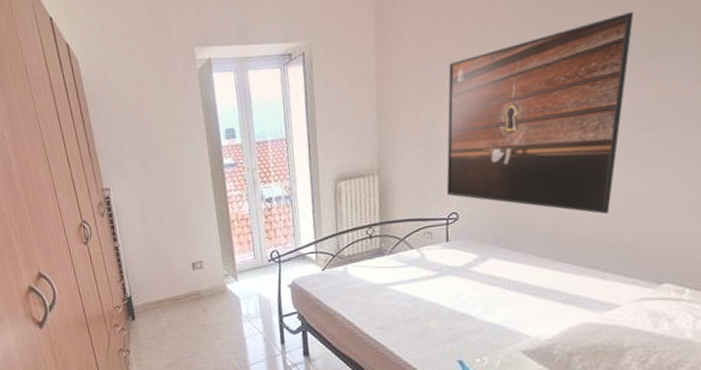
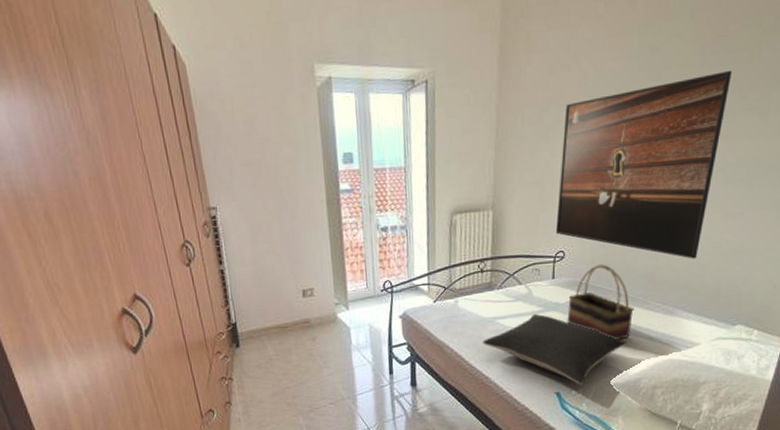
pillow: none [375,278,535,353] -> present [482,313,627,385]
woven basket: none [465,224,540,303] -> present [567,264,634,340]

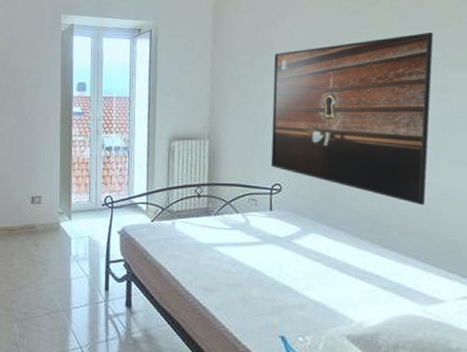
pillow: present [482,313,627,385] -> none [199,244,358,332]
woven basket: present [567,264,634,340] -> none [288,201,361,285]

